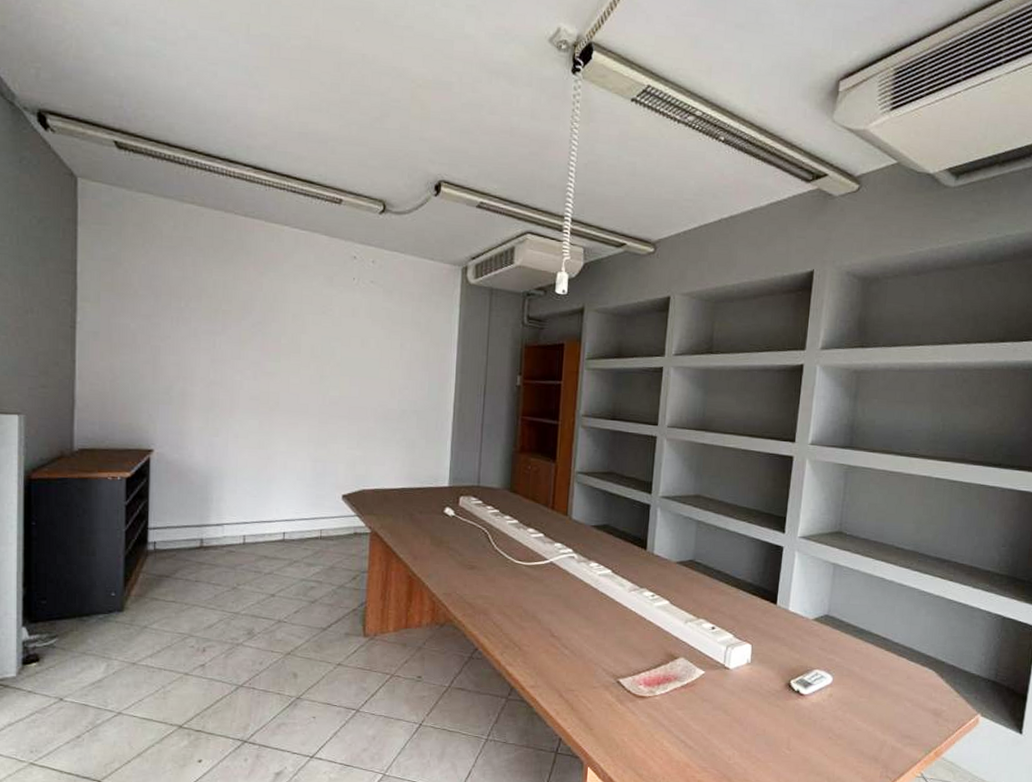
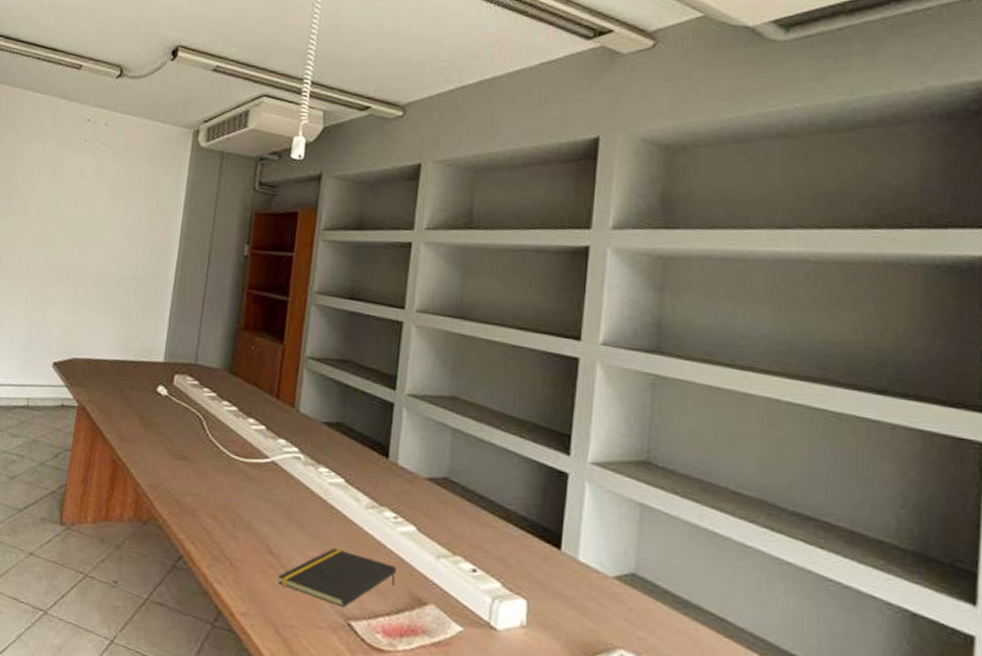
notepad: none [560,625,654,670] -> present [278,548,396,608]

